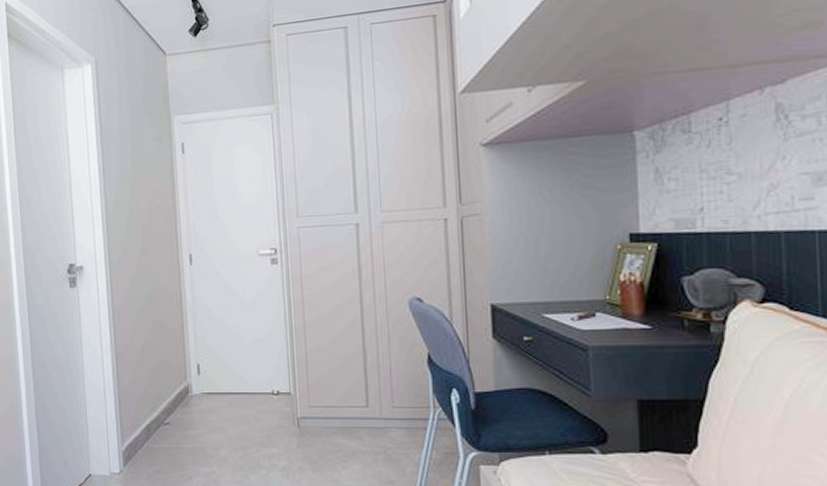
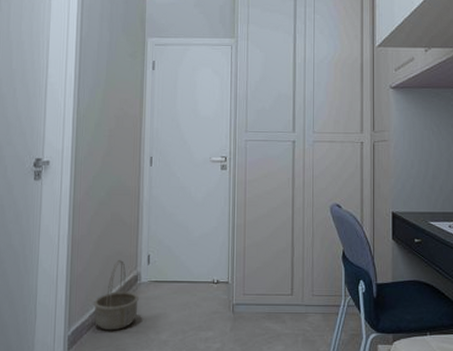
basket: none [145,369,192,447] -> present [94,259,139,331]

